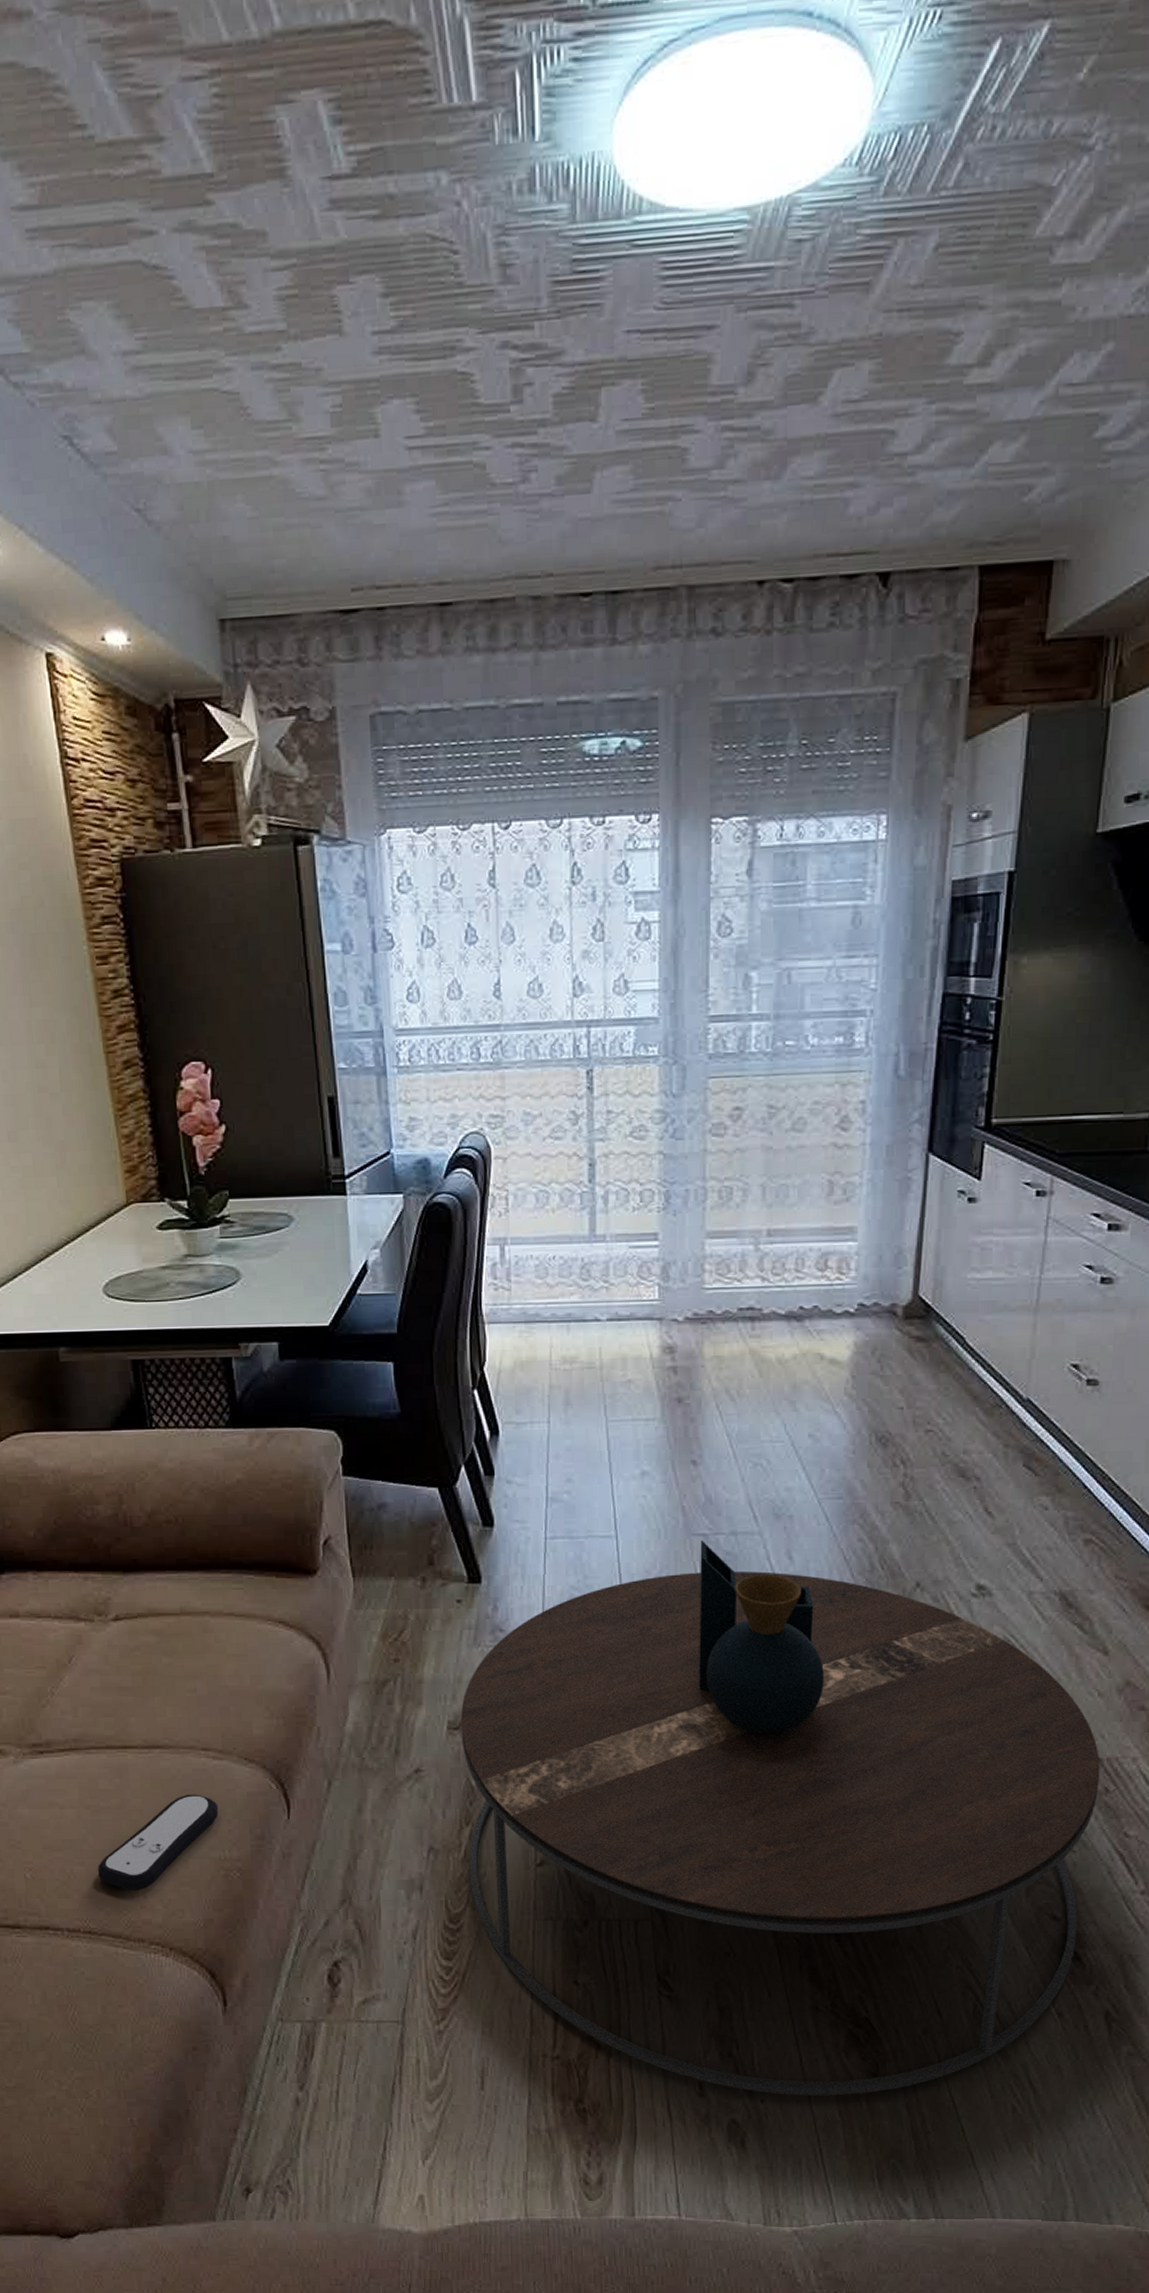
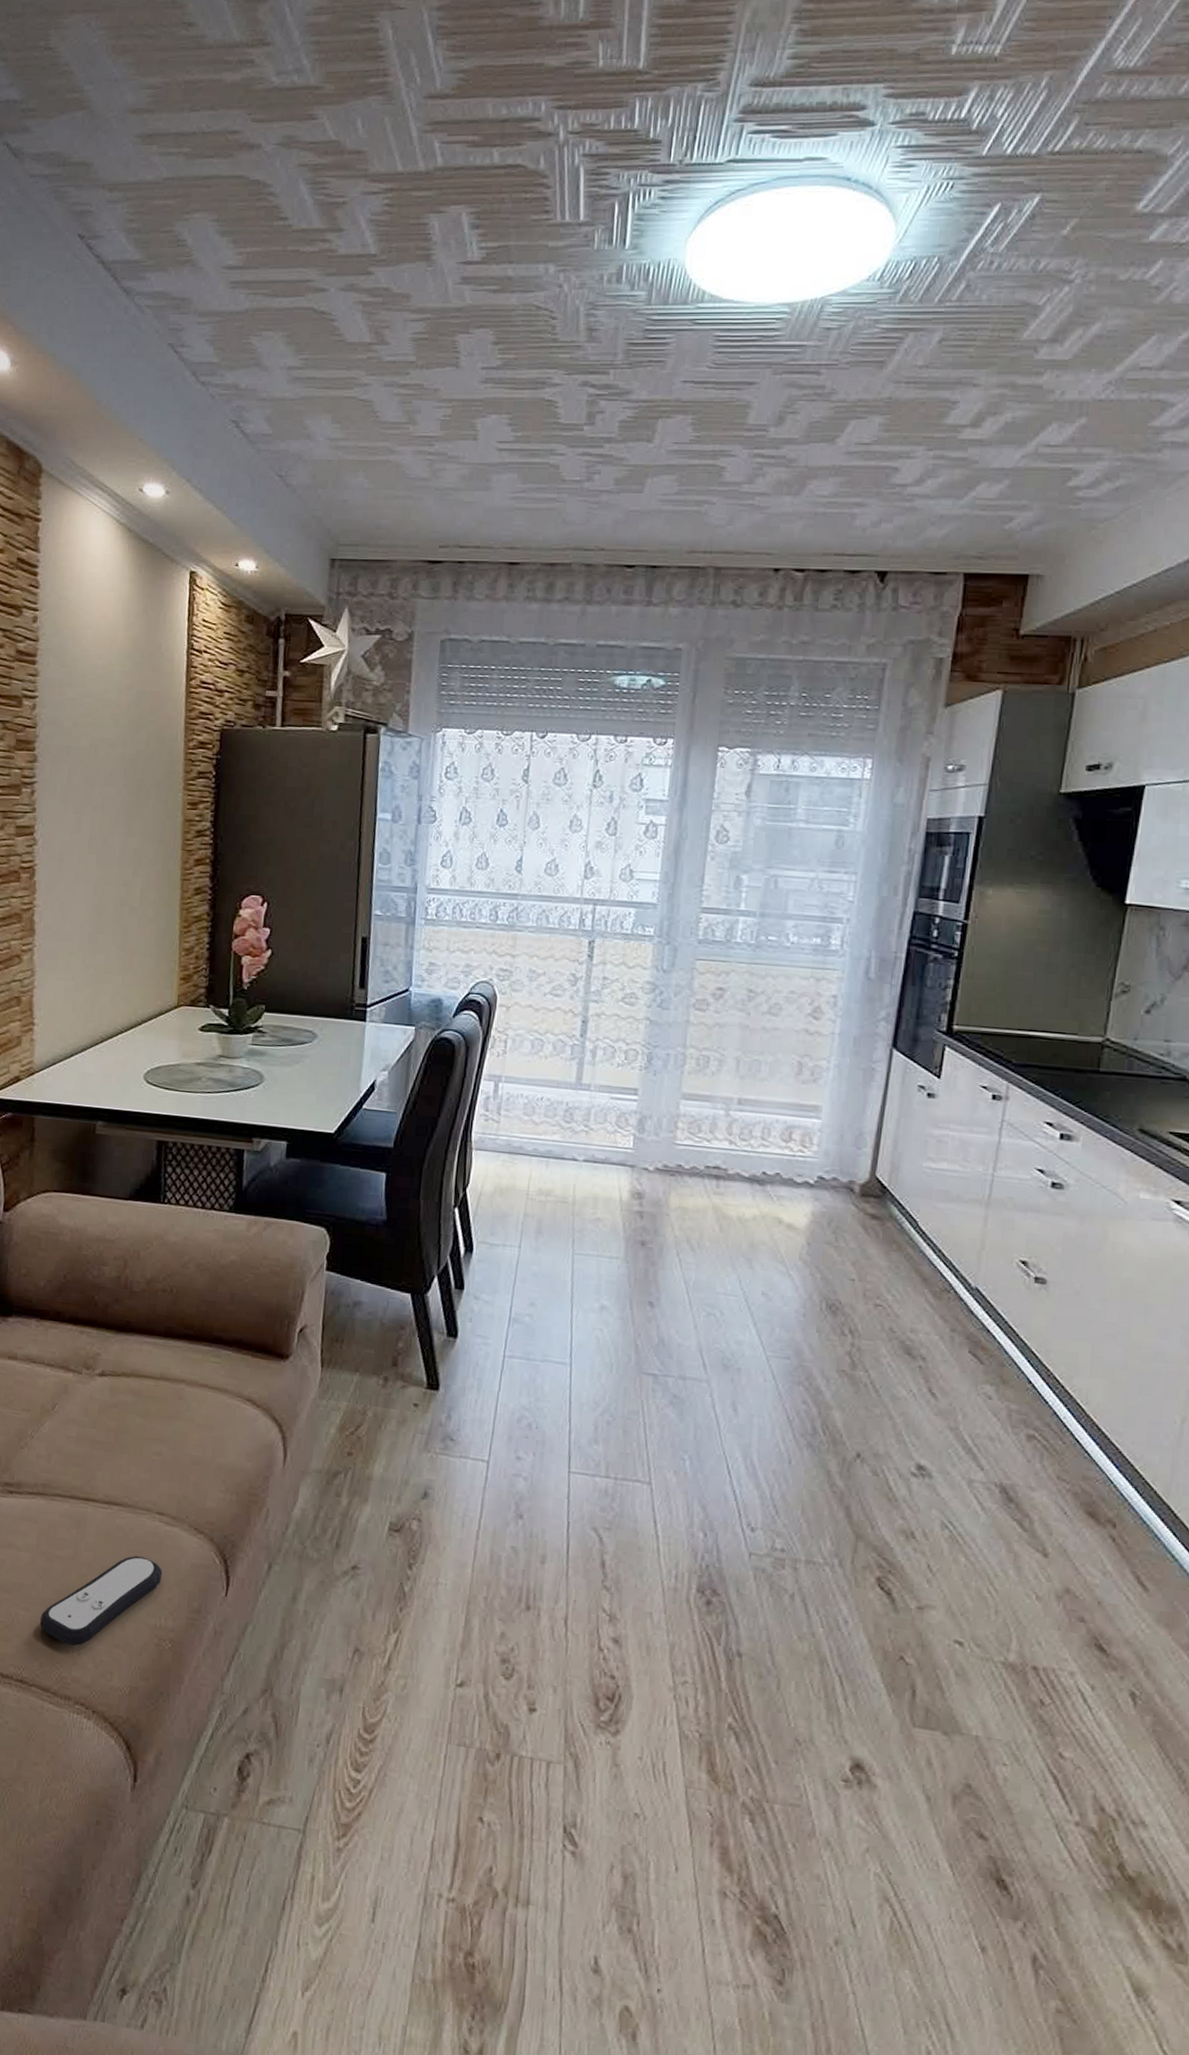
coffee table: present [460,1539,1100,2096] -> none [389,1379,1036,2005]

